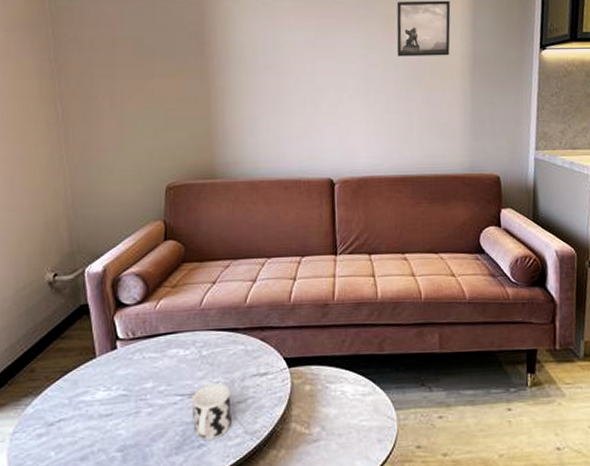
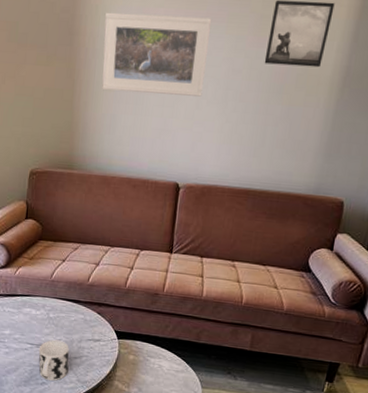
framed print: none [234,21,343,95] -> present [102,12,212,97]

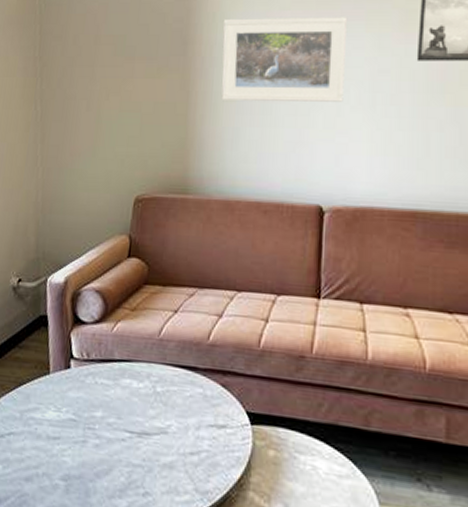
cup: present [38,339,69,381] -> none [140,425,183,491]

